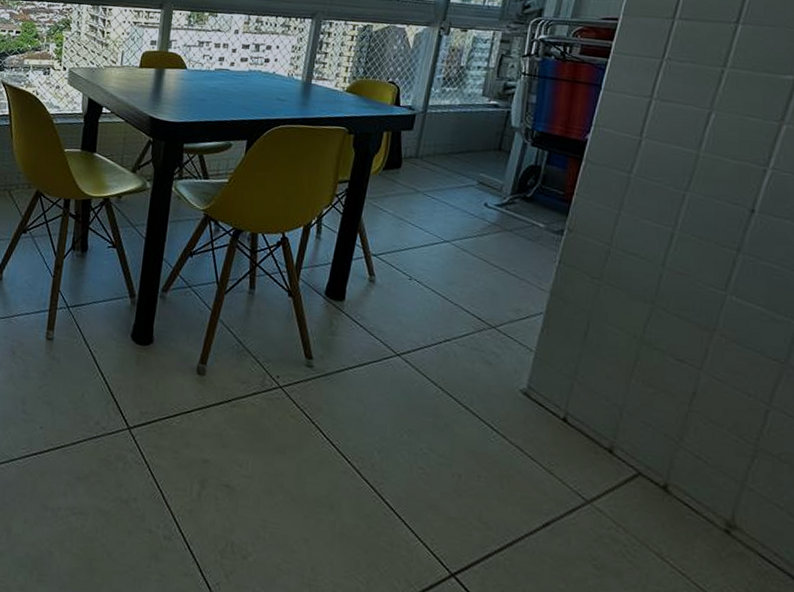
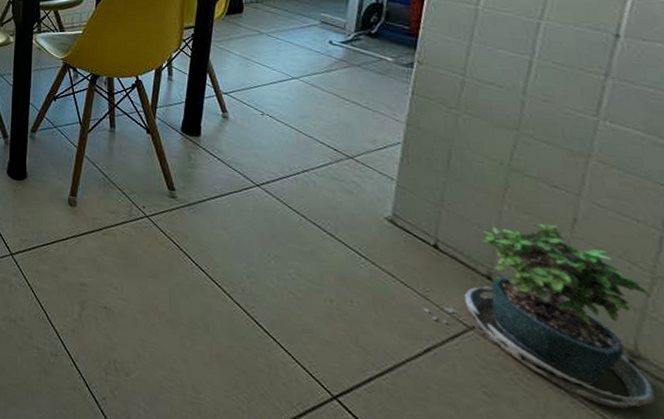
potted plant: none [547,396,752,578] -> present [424,223,656,410]

